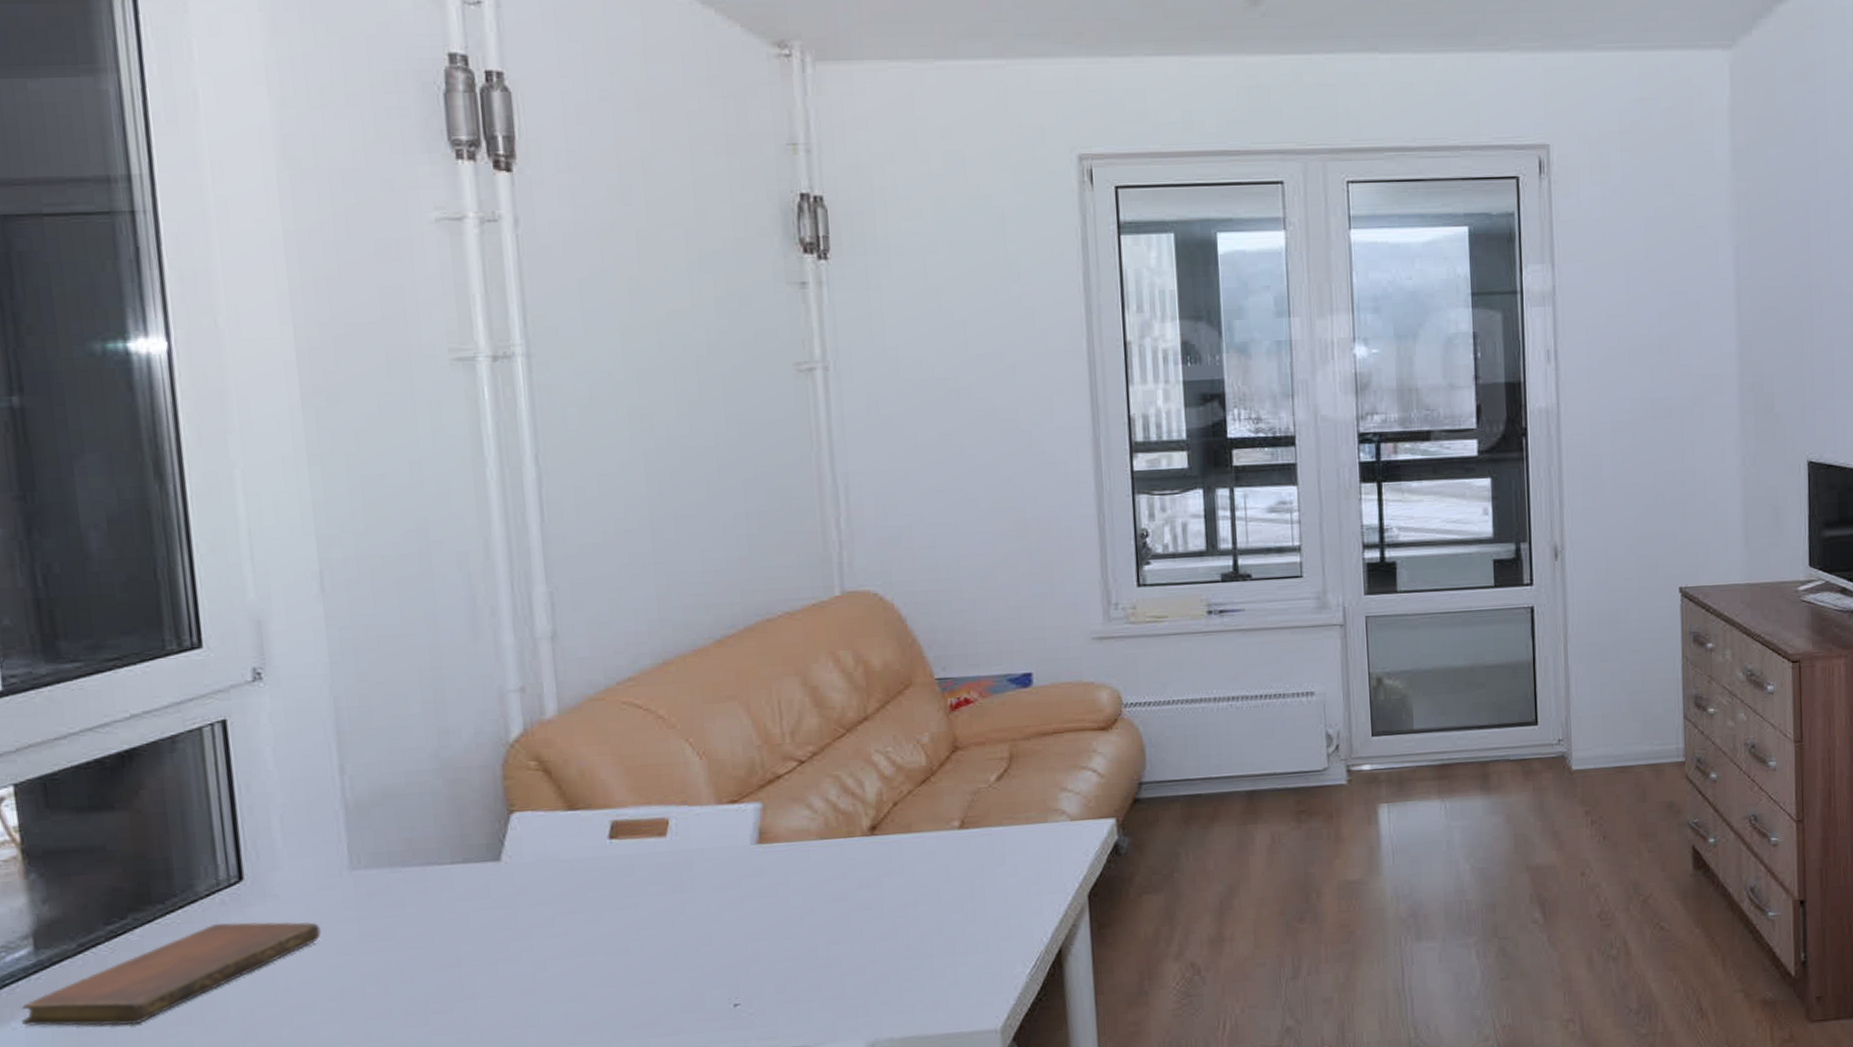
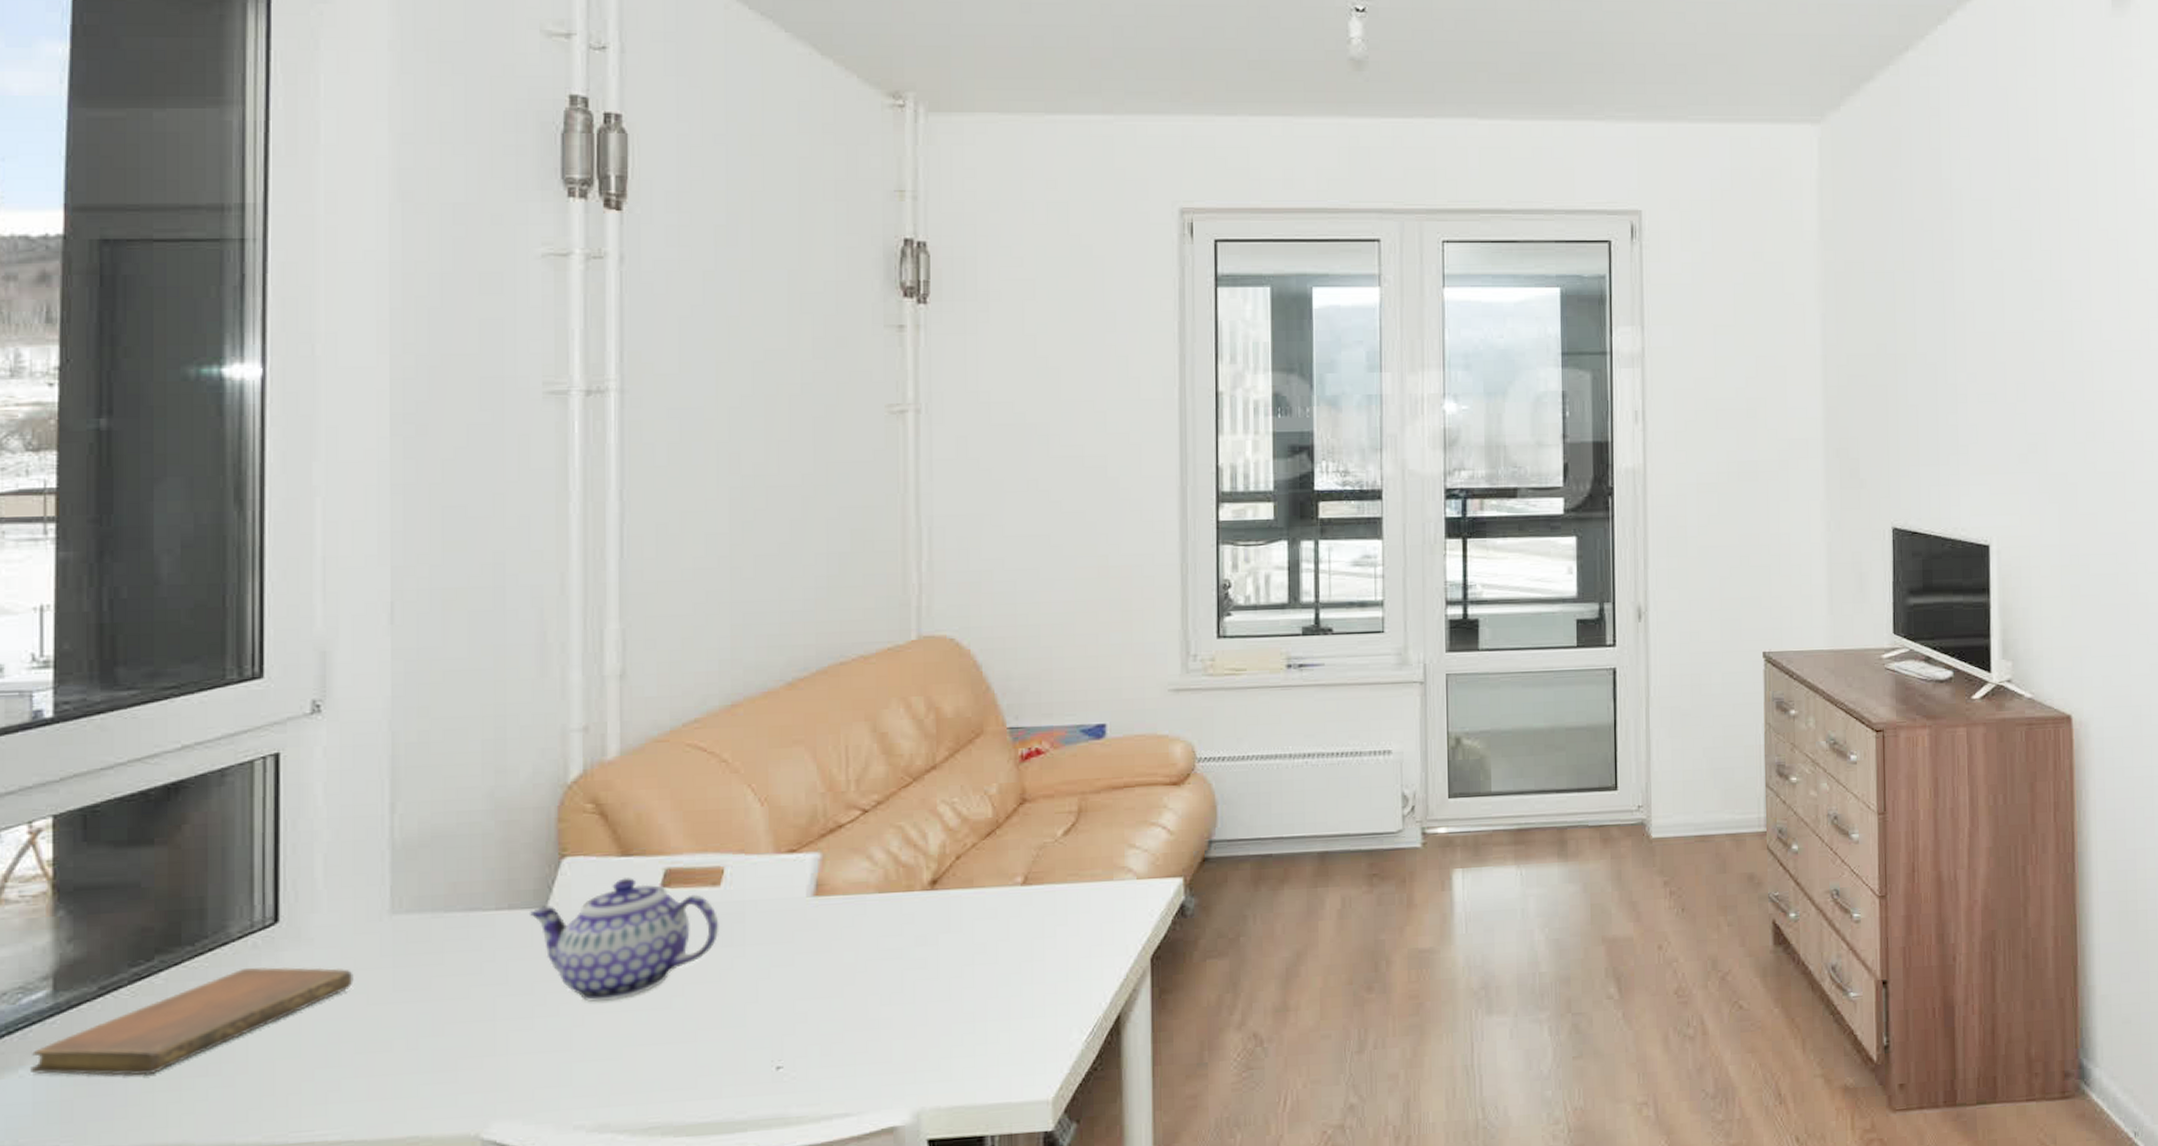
teapot: none [484,830,669,948] -> present [530,878,719,1002]

